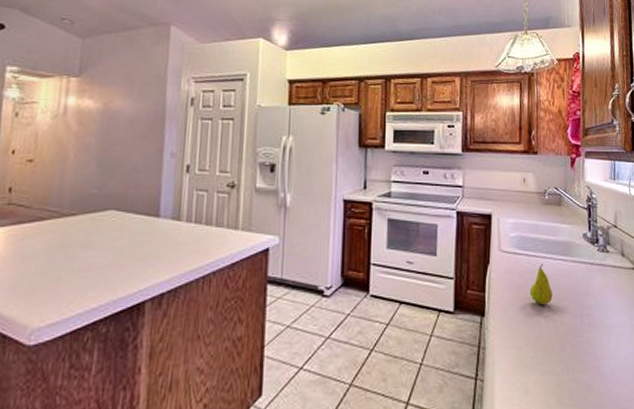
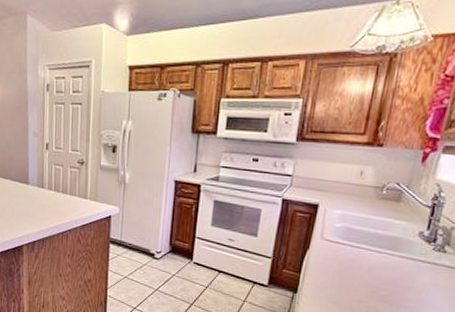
fruit: present [529,264,553,306] -> none [346,255,371,292]

